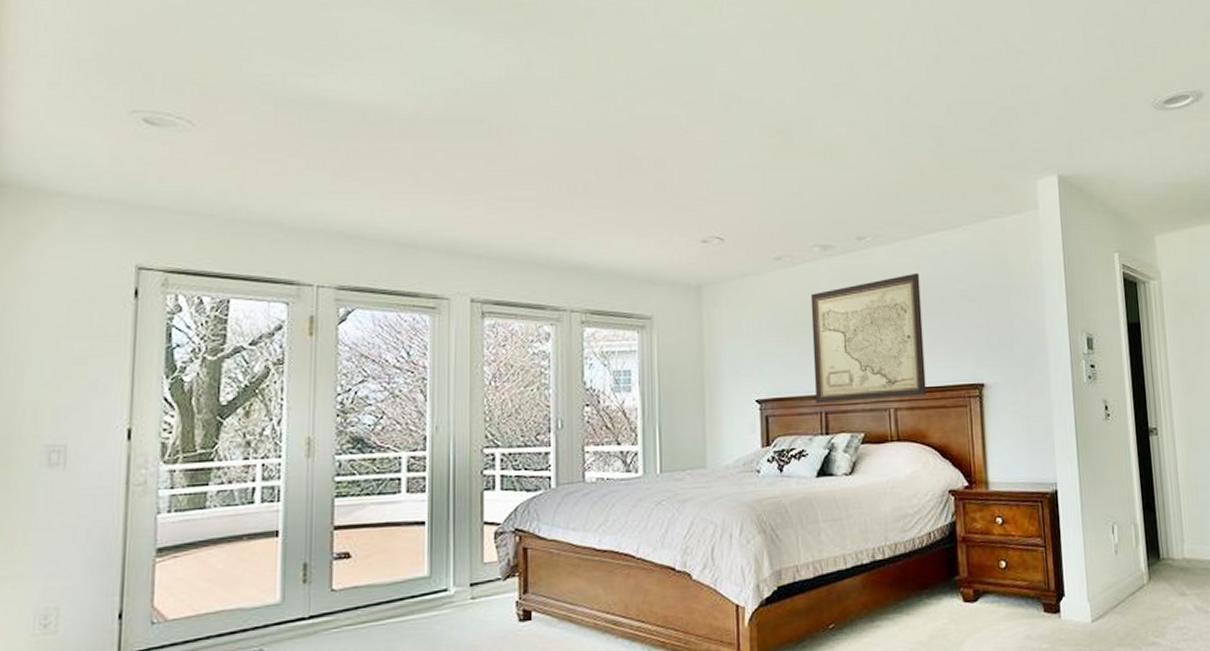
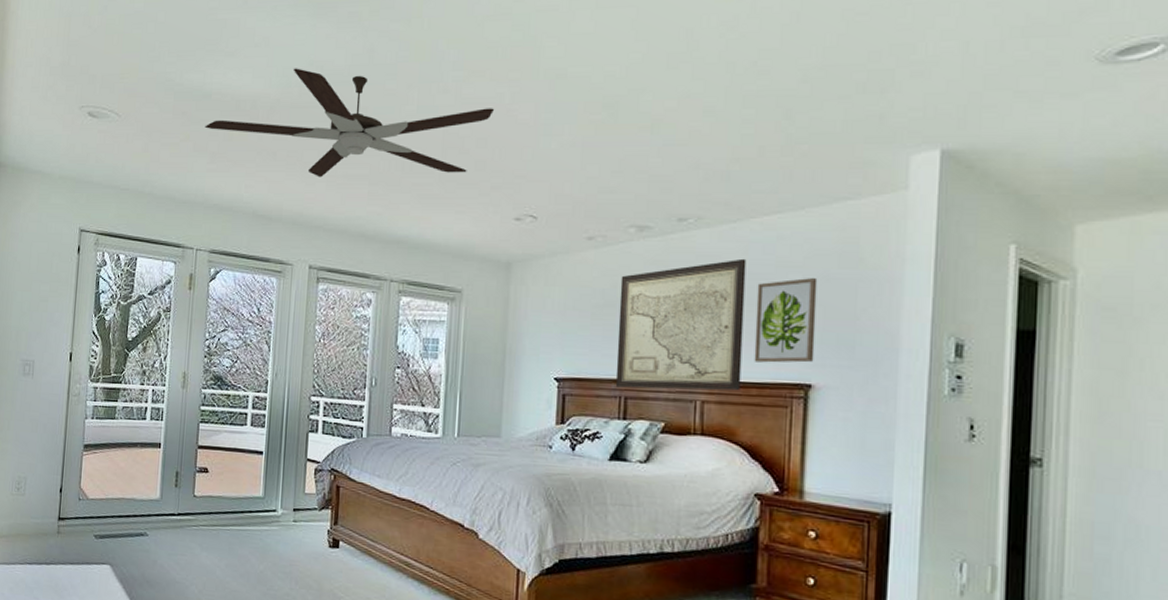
ceiling fan: none [320,78,671,200] -> present [205,68,495,177]
wall art: none [931,288,984,368] -> present [754,278,818,363]

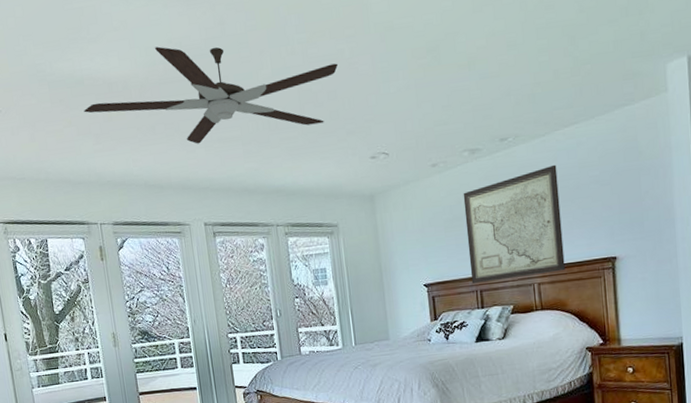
wall art: present [754,278,818,363] -> none [567,172,616,246]

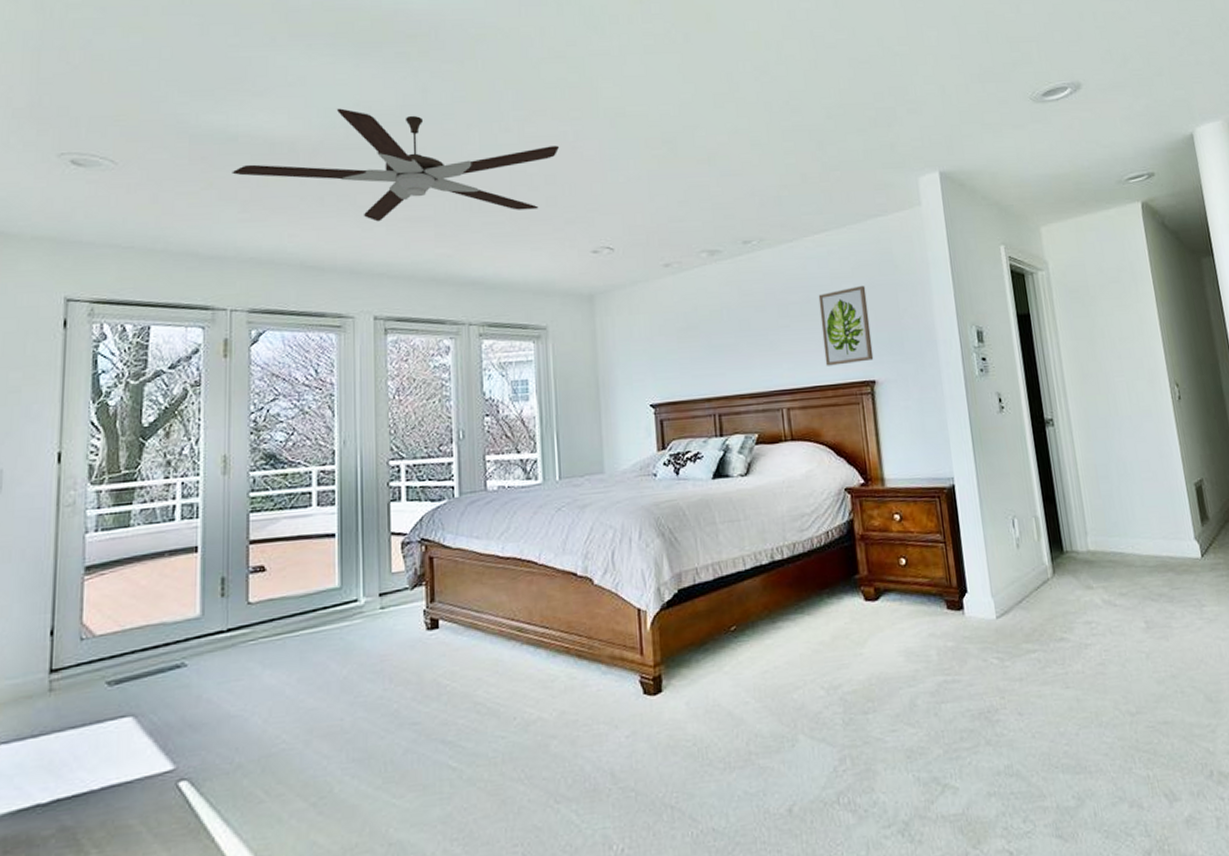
wall art: present [463,164,566,284] -> none [700,273,819,406]
wall art: none [567,172,616,246] -> present [818,286,874,366]

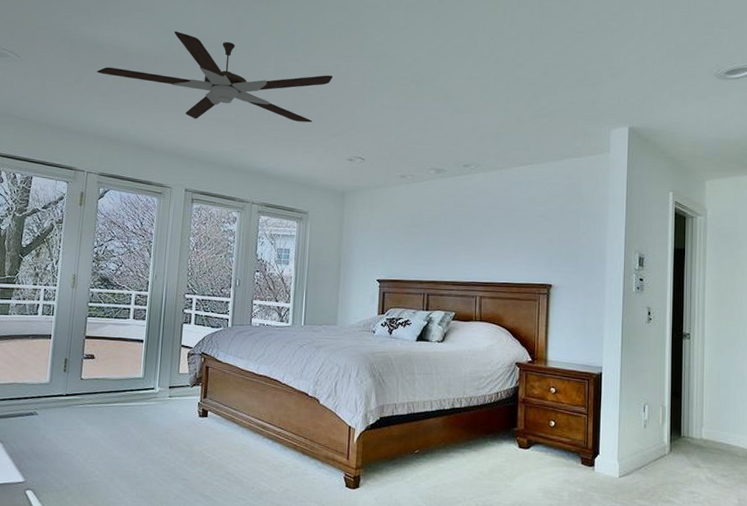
wall art: present [818,286,874,366] -> none [514,210,555,270]

